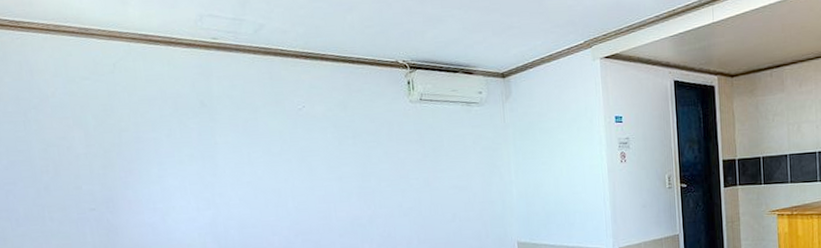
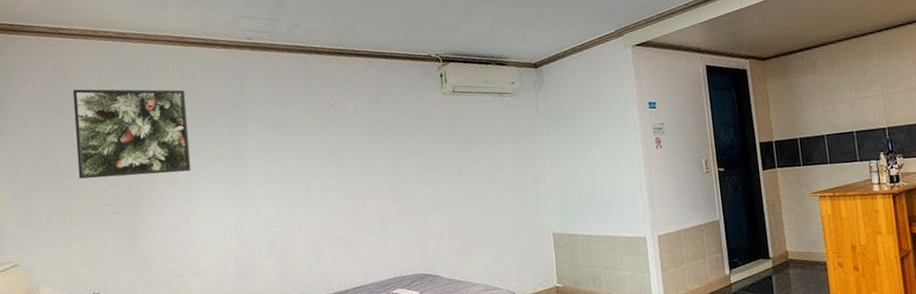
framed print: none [40,85,164,175] -> present [72,89,191,179]

